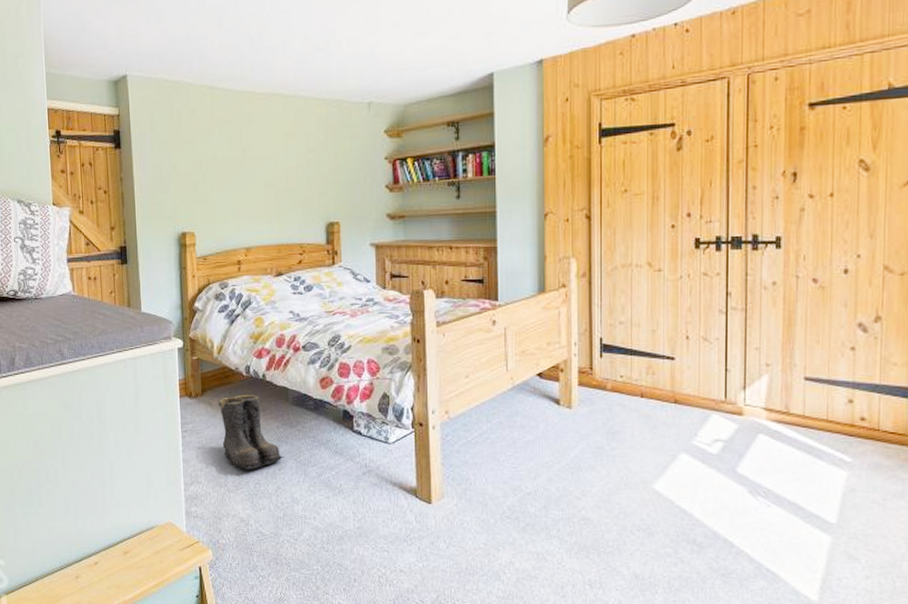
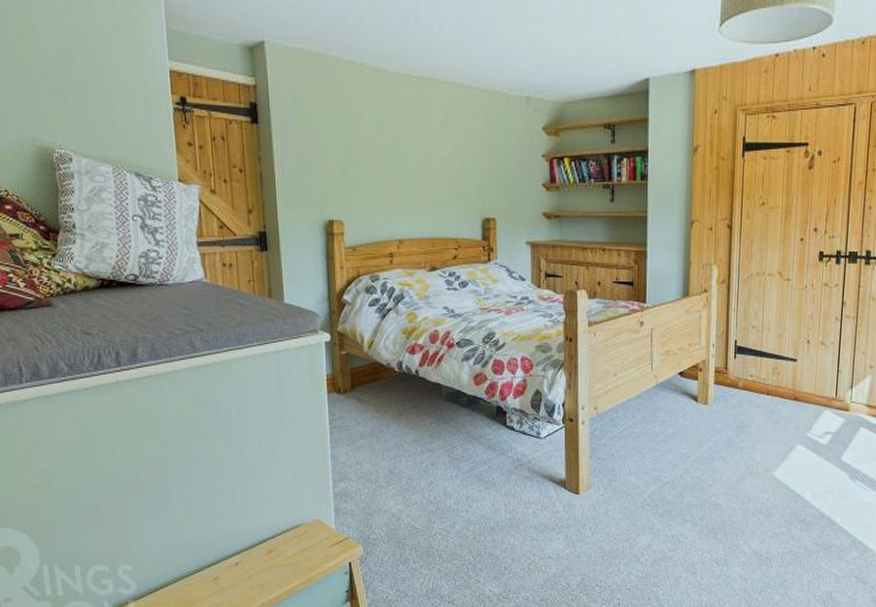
boots: present [218,395,284,470] -> none [368,391,437,466]

